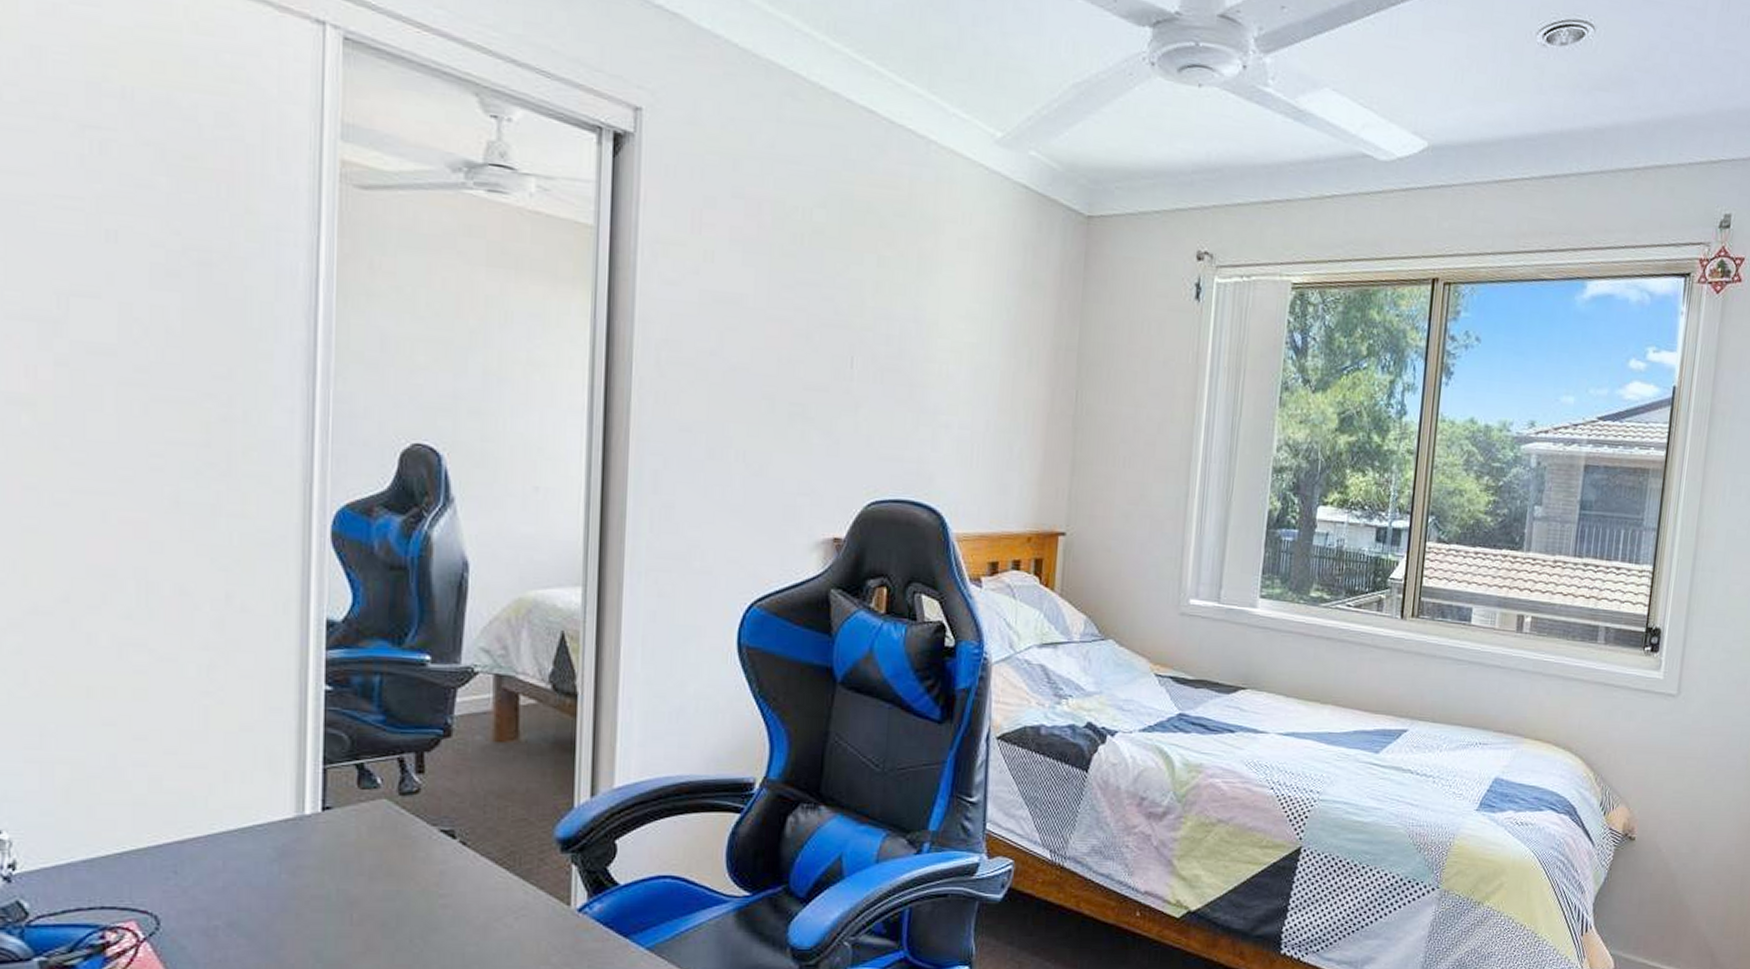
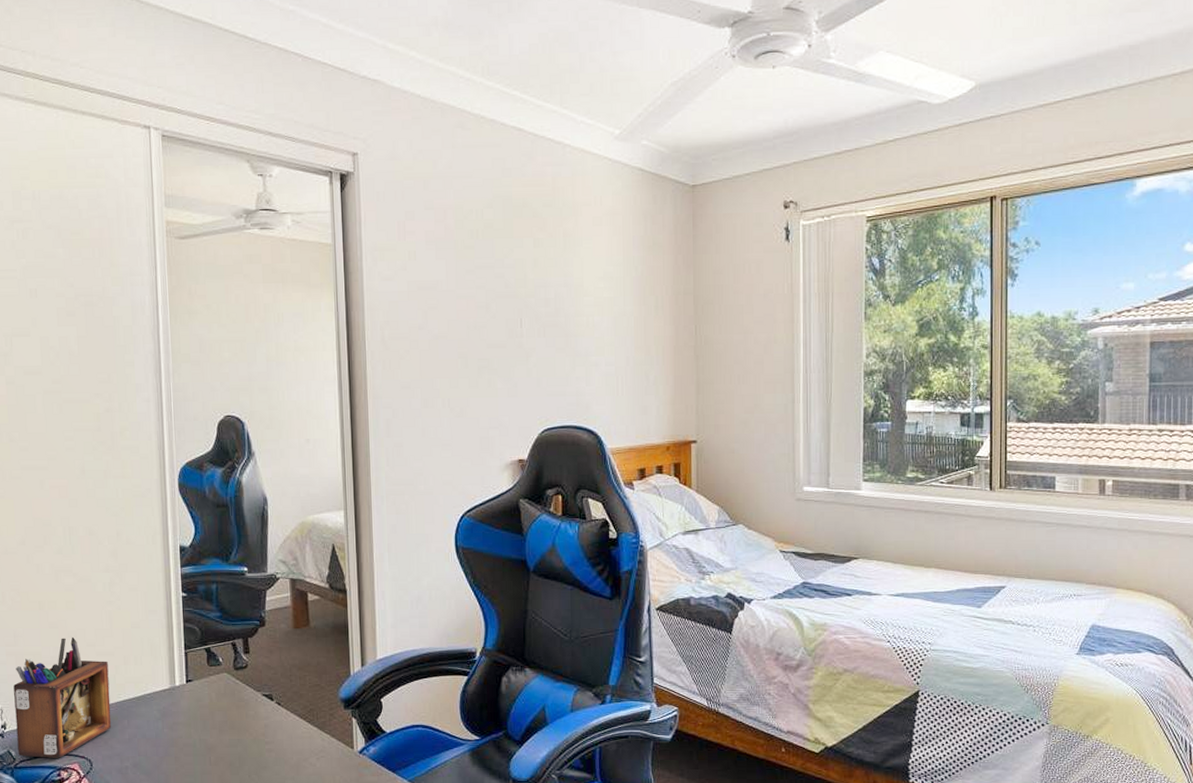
desk organizer: none [33,739,197,913] -> present [13,637,112,758]

